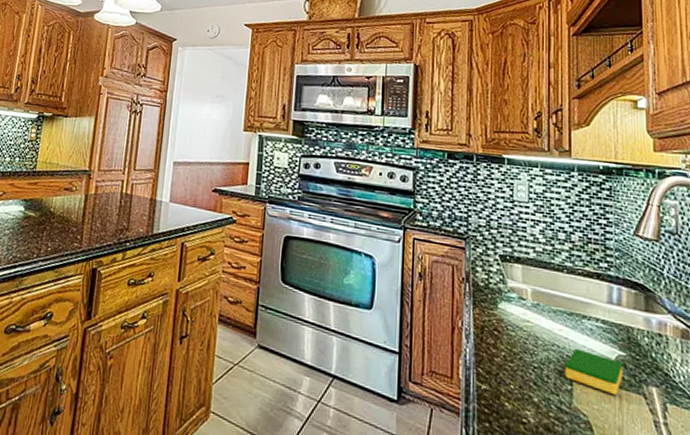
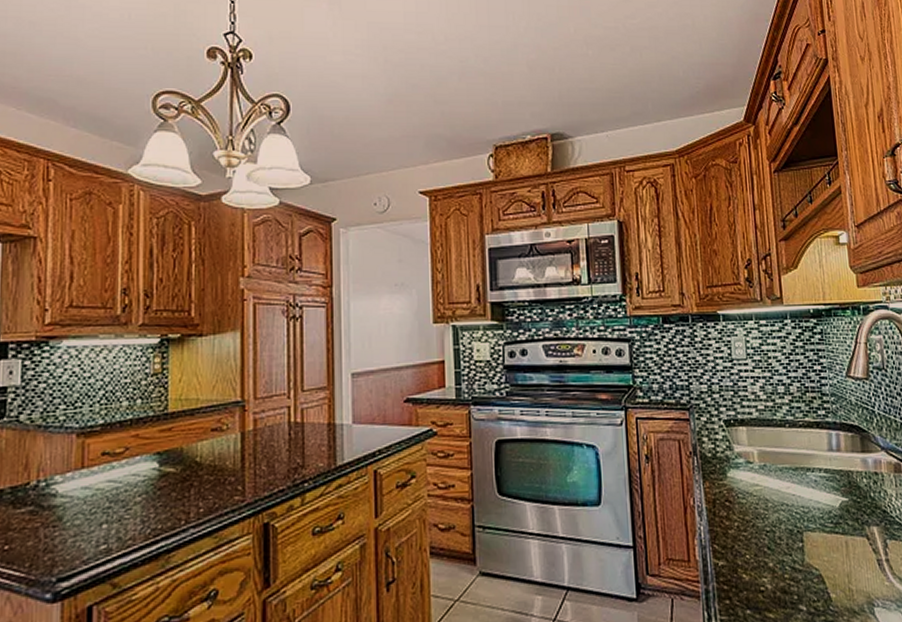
dish sponge: present [564,348,624,395] -> none [794,503,848,542]

